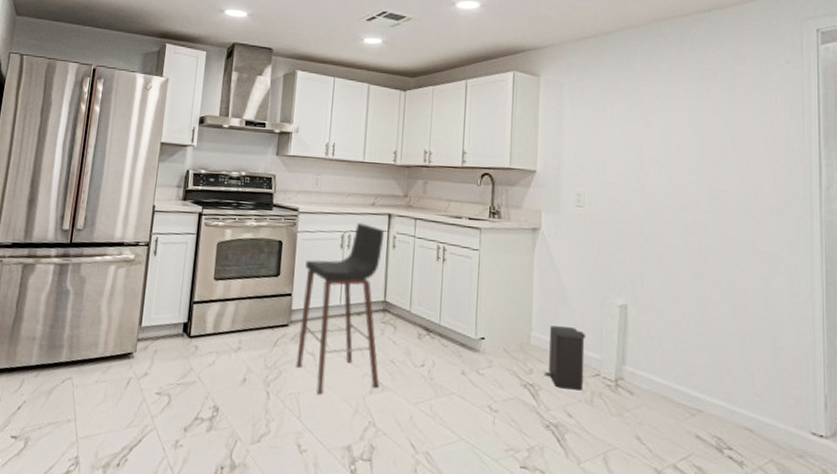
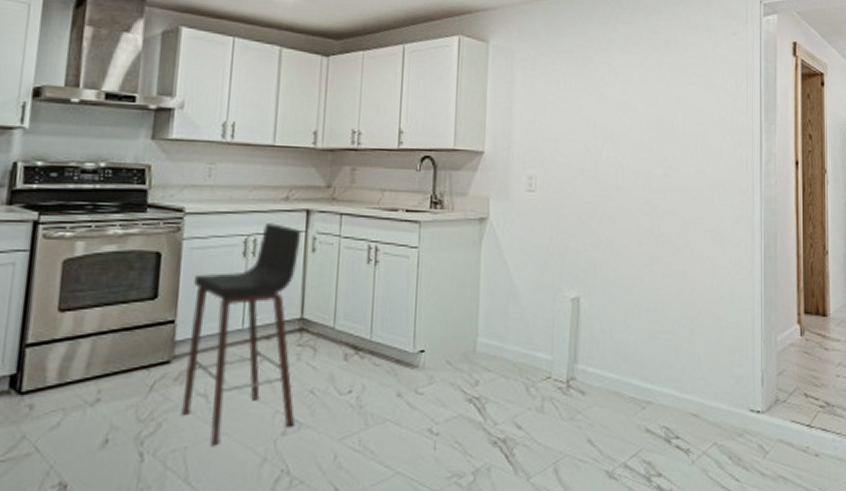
pedal bin: present [543,326,587,391] -> none [490,328,537,398]

